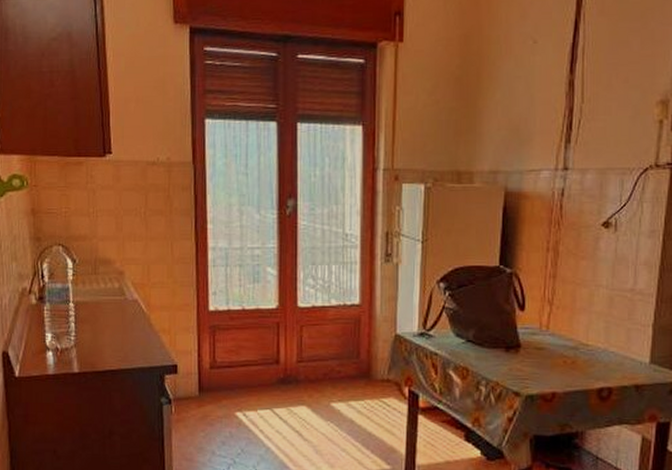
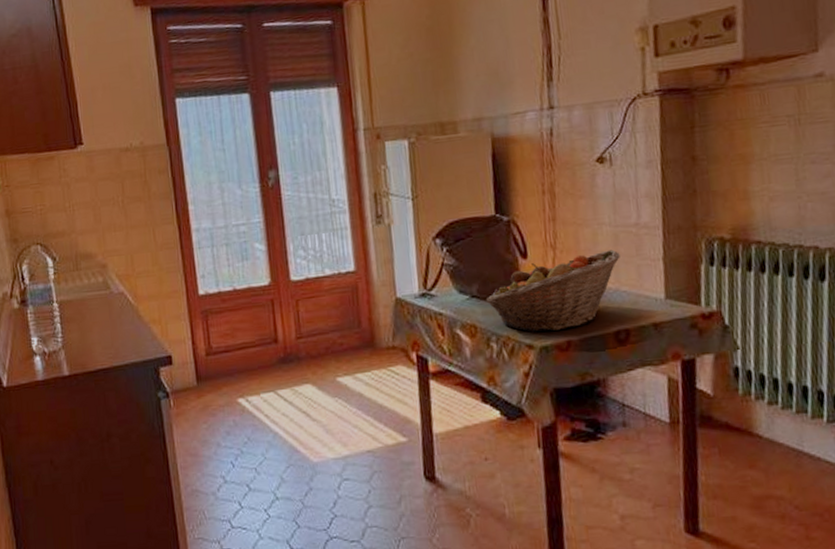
fruit basket: none [480,311,612,381] -> present [485,249,620,332]

